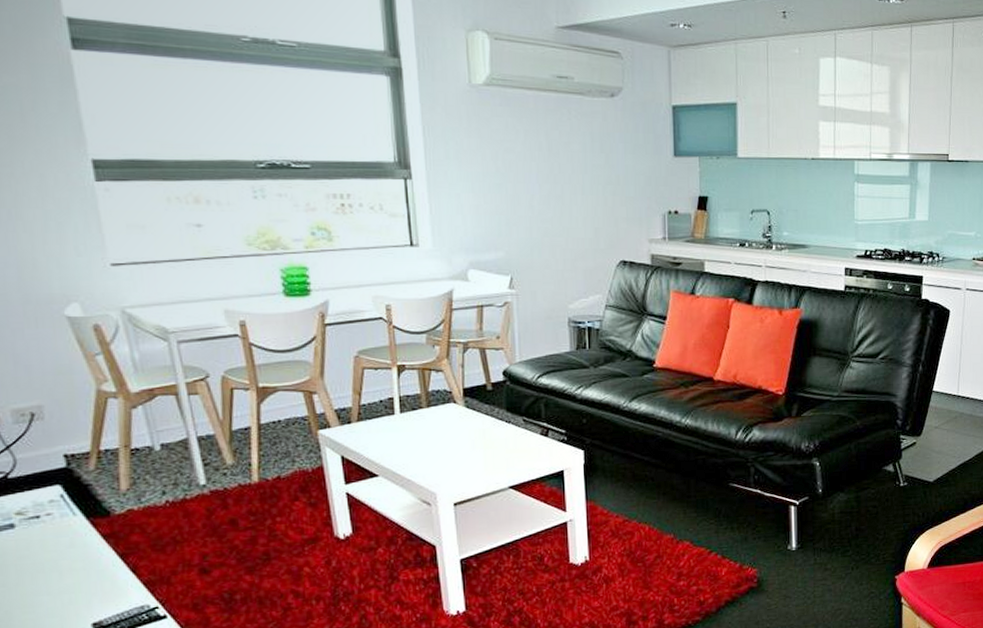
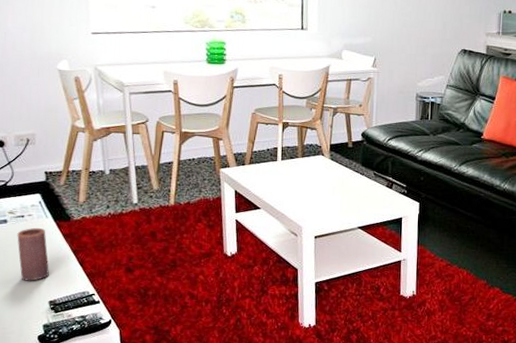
candle: none [32,529,88,601] -> present [17,227,49,281]

